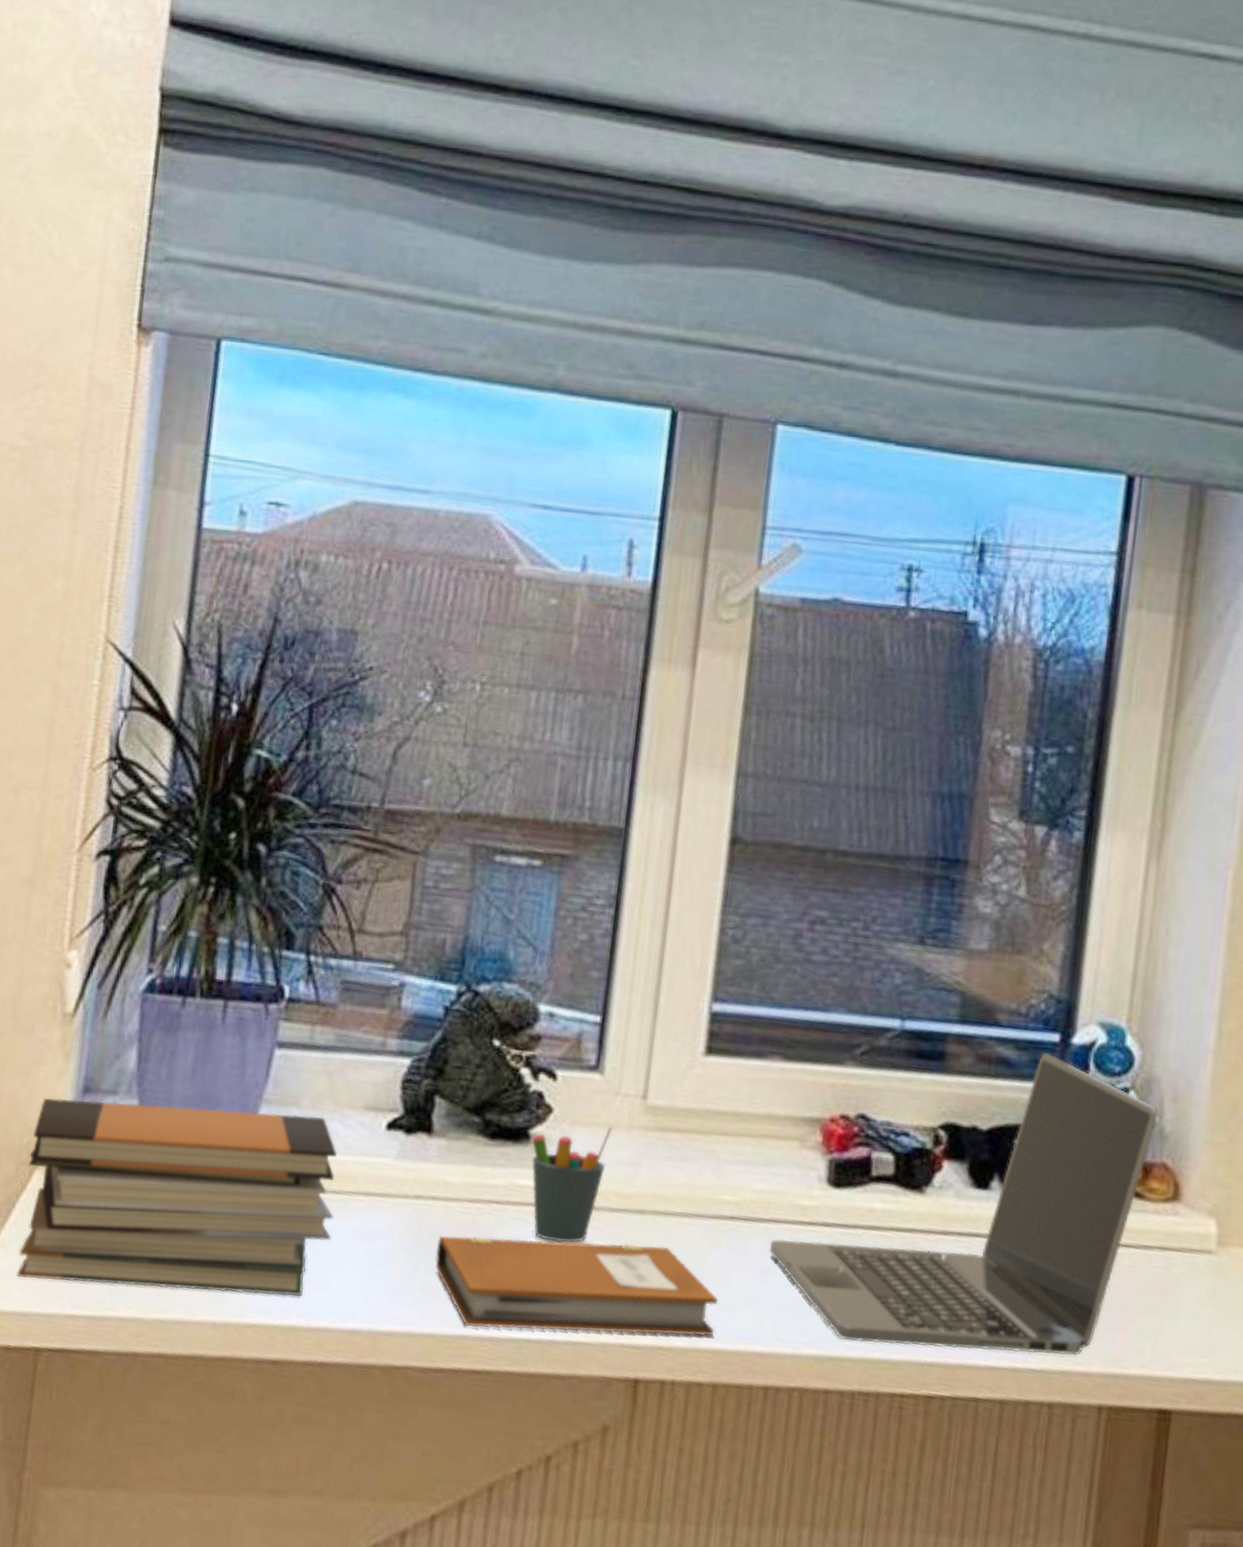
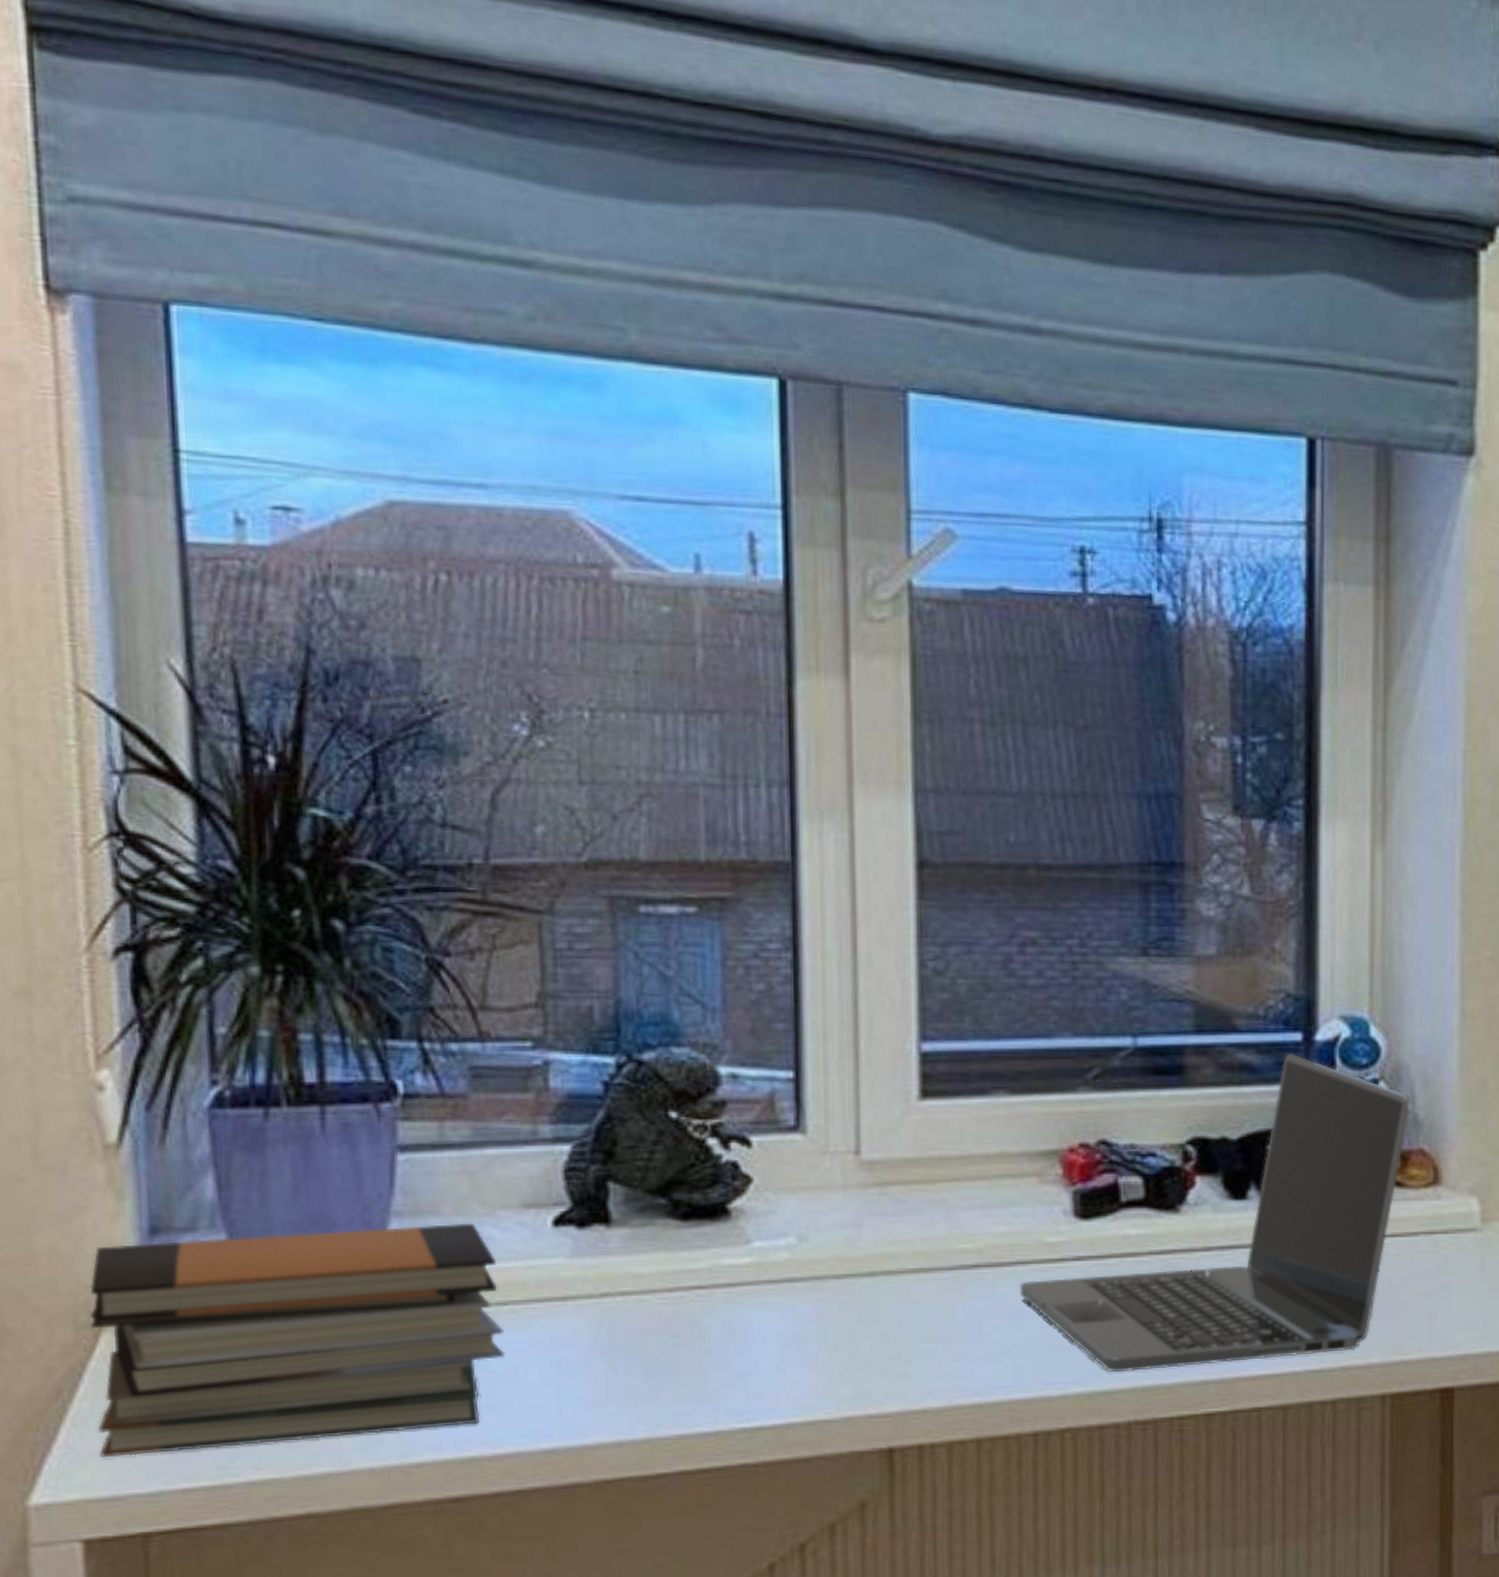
notebook: present [435,1235,718,1337] -> none [635,1306,970,1425]
pen holder: present [531,1125,614,1243] -> none [732,1187,827,1321]

